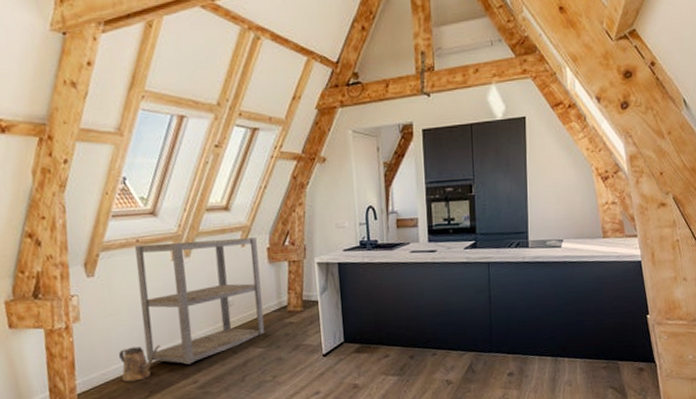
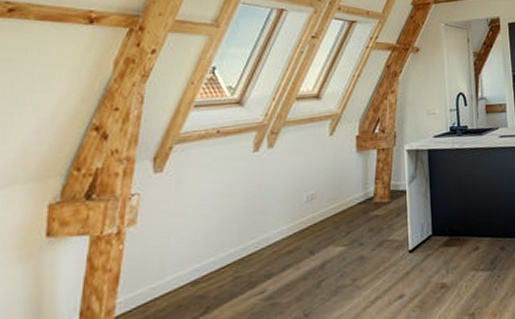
watering can: present [118,345,161,382] -> none [174,248,228,297]
shelving unit: present [135,238,265,365] -> none [209,126,348,271]

